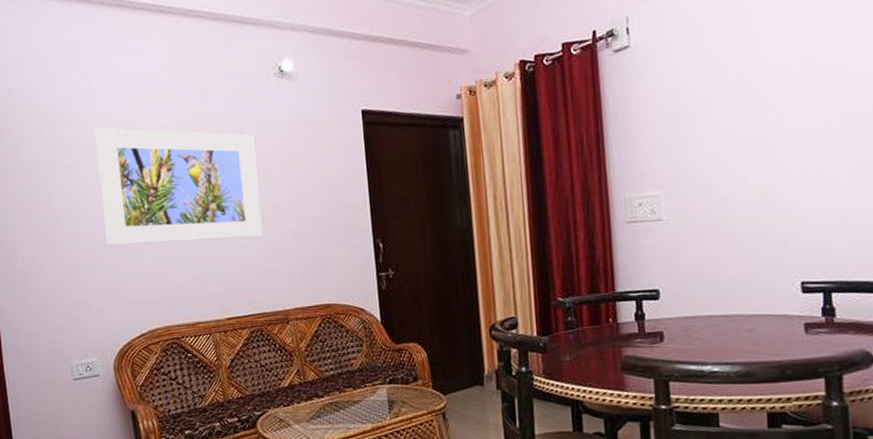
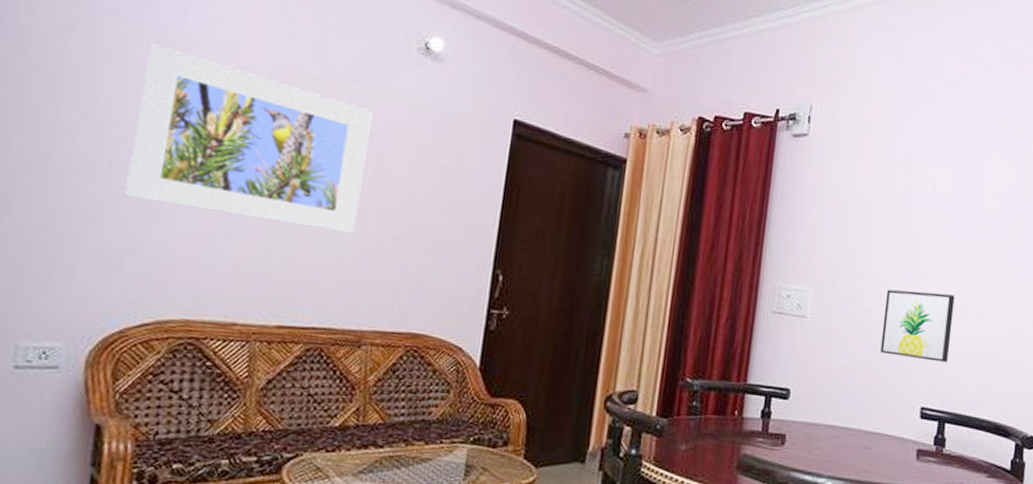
wall art: none [742,164,824,239] -> present [880,289,955,363]

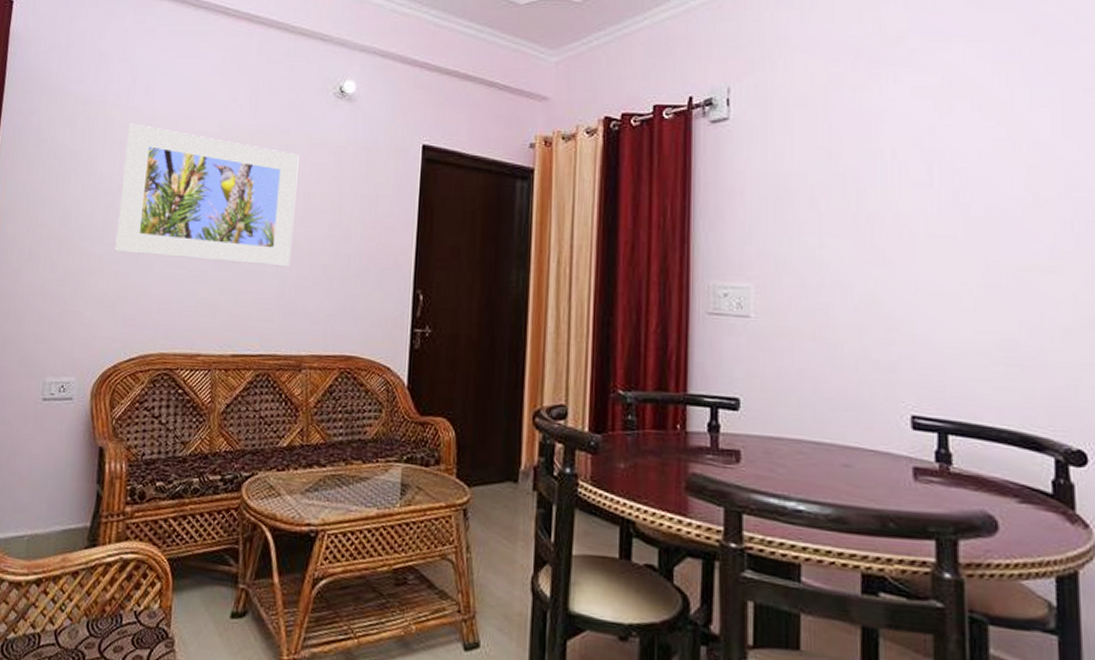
wall art: present [880,289,955,363] -> none [847,278,942,361]

